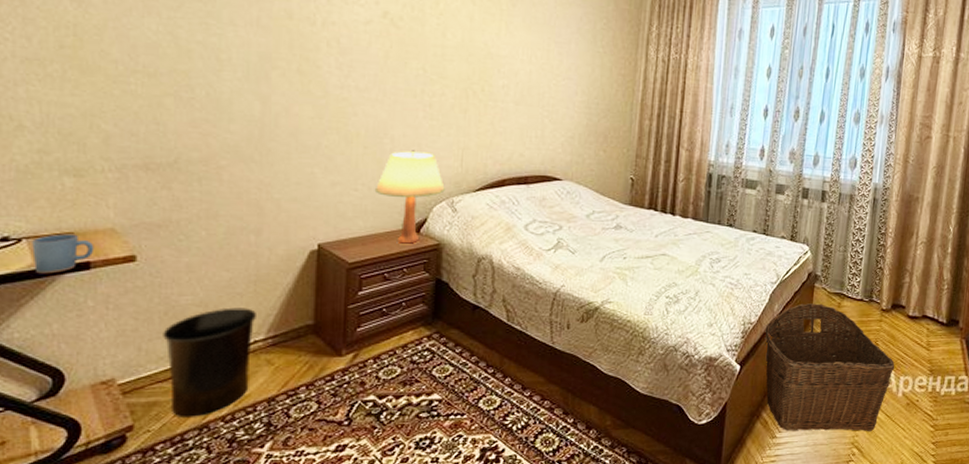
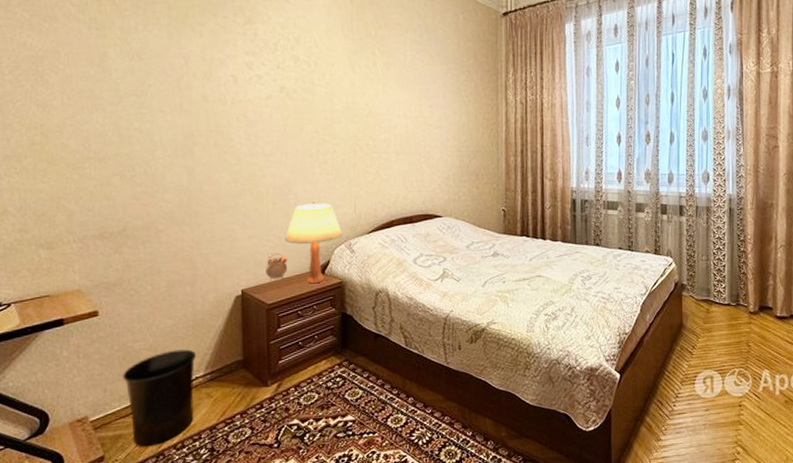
mug: present [32,233,95,274] -> none [18,296,66,332]
alarm clock: none [349,205,377,236] -> present [265,253,288,281]
wicker basket: present [764,303,895,431] -> none [640,311,769,433]

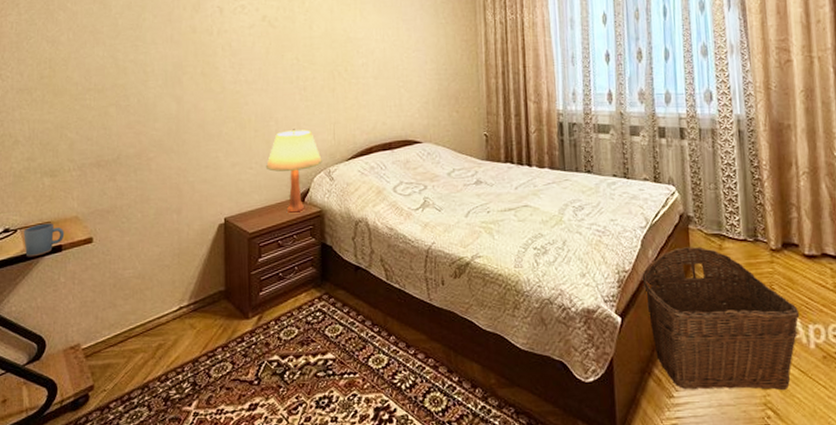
mug: none [18,296,66,332] -> present [24,223,65,257]
waste bin: present [122,349,196,447] -> none [113,278,181,378]
alarm clock: present [265,253,288,281] -> none [247,181,269,209]
wicker basket: none [640,311,769,433] -> present [642,246,800,390]

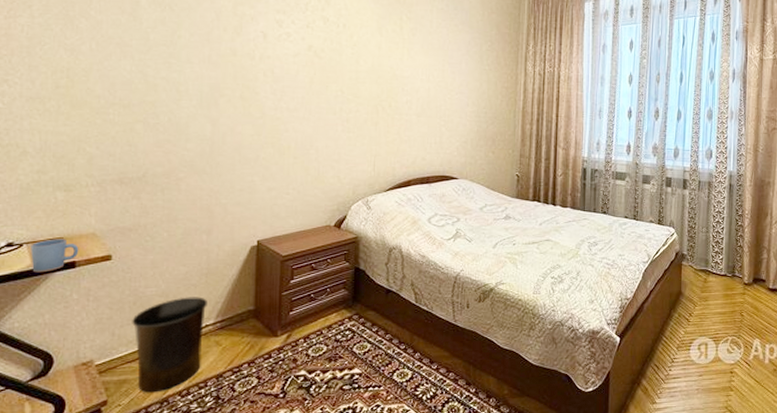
waste bin: none [113,278,181,378] -> present [132,297,207,393]
table lamp: present [265,129,322,213] -> none [303,158,361,238]
wicker basket: present [642,246,800,390] -> none [640,280,760,397]

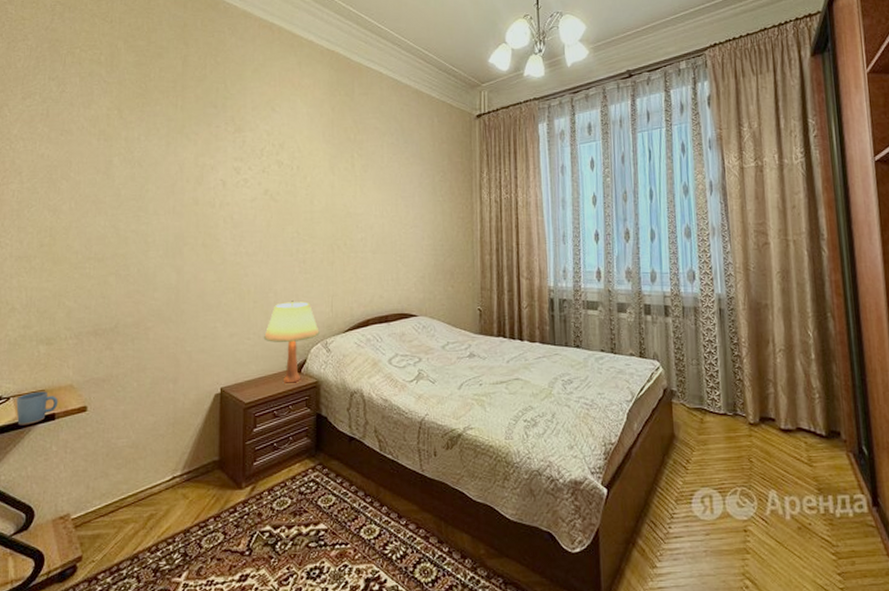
waste bin: present [132,297,207,393] -> none [105,447,174,548]
table lamp: none [303,158,361,238] -> present [263,301,320,383]

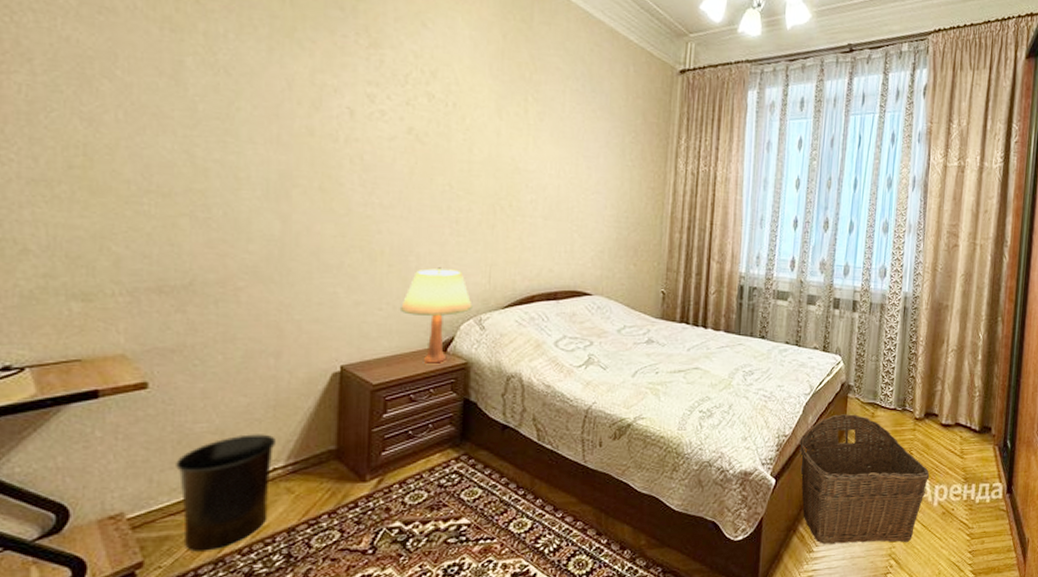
mug: present [16,391,58,425] -> none [36,361,103,404]
waste bin: none [105,447,174,548] -> present [176,434,275,551]
wicker basket: none [627,420,776,560] -> present [799,414,930,545]

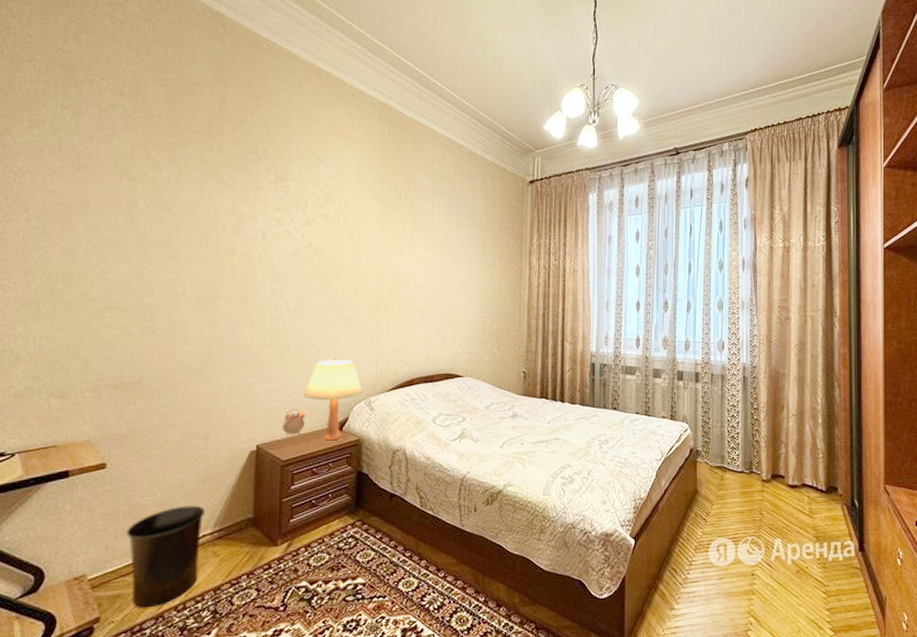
alarm clock: none [373,325,402,357] -> present [282,409,306,437]
wicker basket: present [799,414,930,545] -> none [655,477,781,602]

